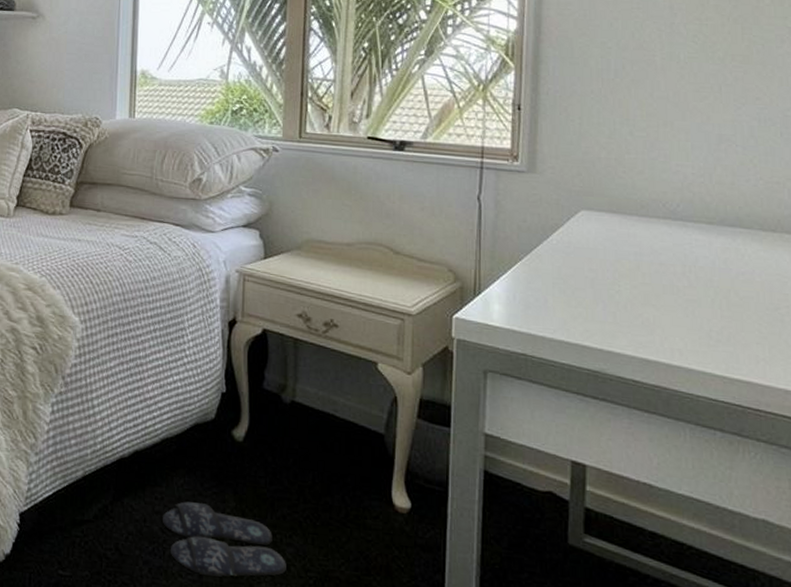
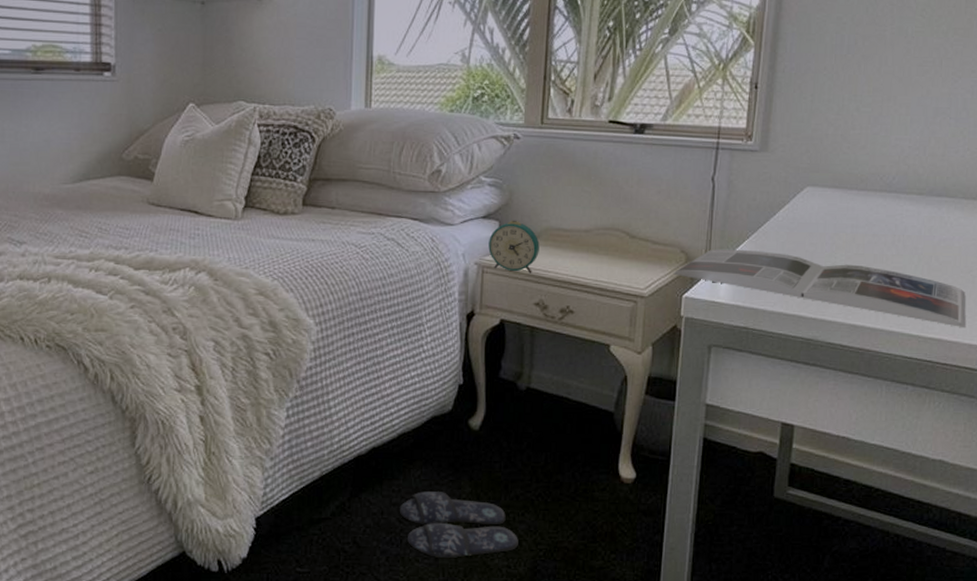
alarm clock: none [249,230,301,284] -> present [488,220,540,274]
magazine: none [441,269,779,372] -> present [673,248,967,329]

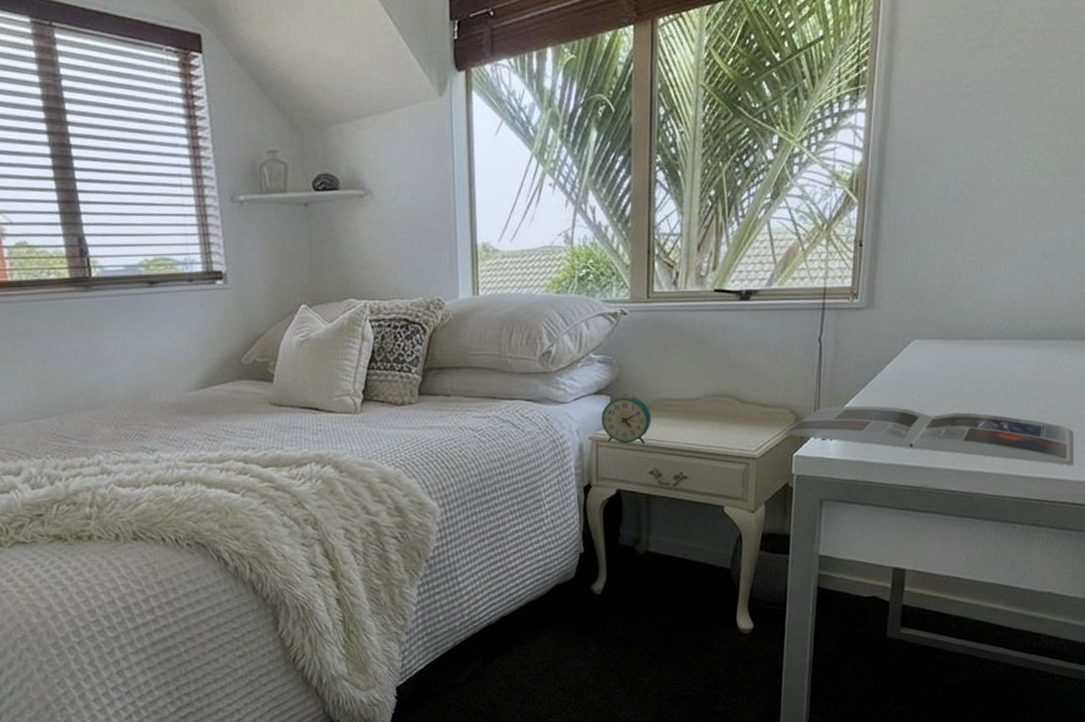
slippers: present [400,491,518,558] -> none [531,653,644,712]

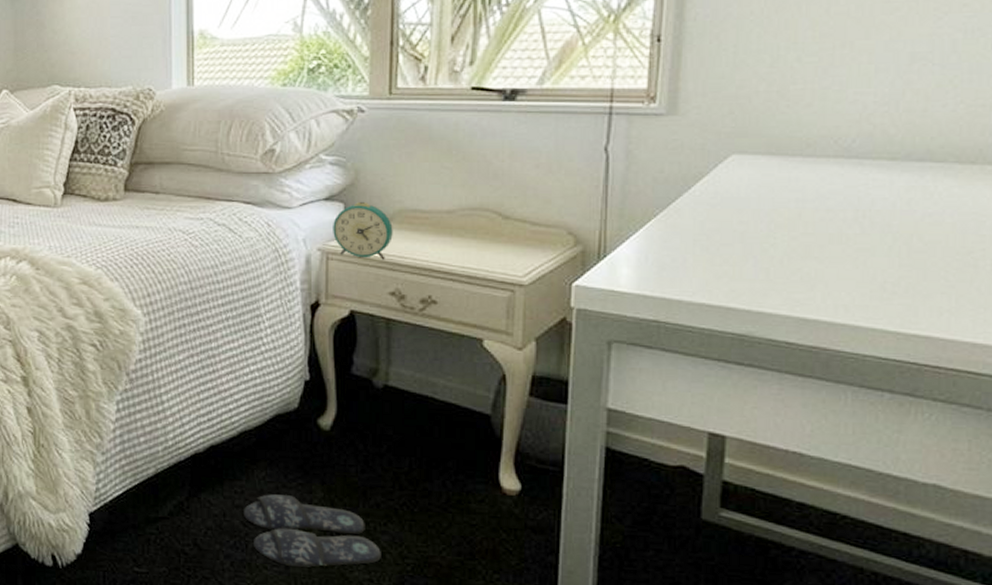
slippers: none [531,653,644,712] -> present [244,494,381,567]
magazine: present [783,405,1075,466] -> none [559,229,967,324]

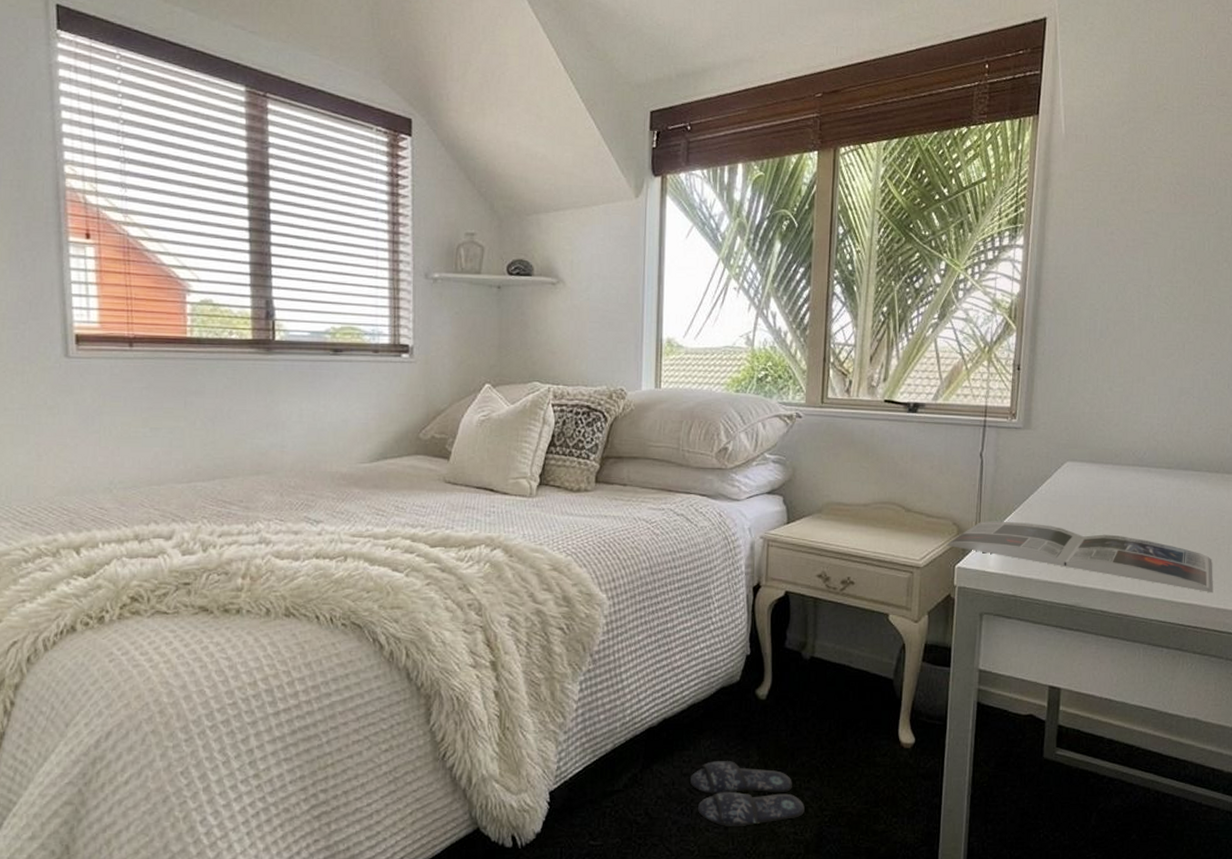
alarm clock: present [333,201,393,260] -> none [773,495,821,546]
magazine: none [559,229,967,324] -> present [946,521,1214,593]

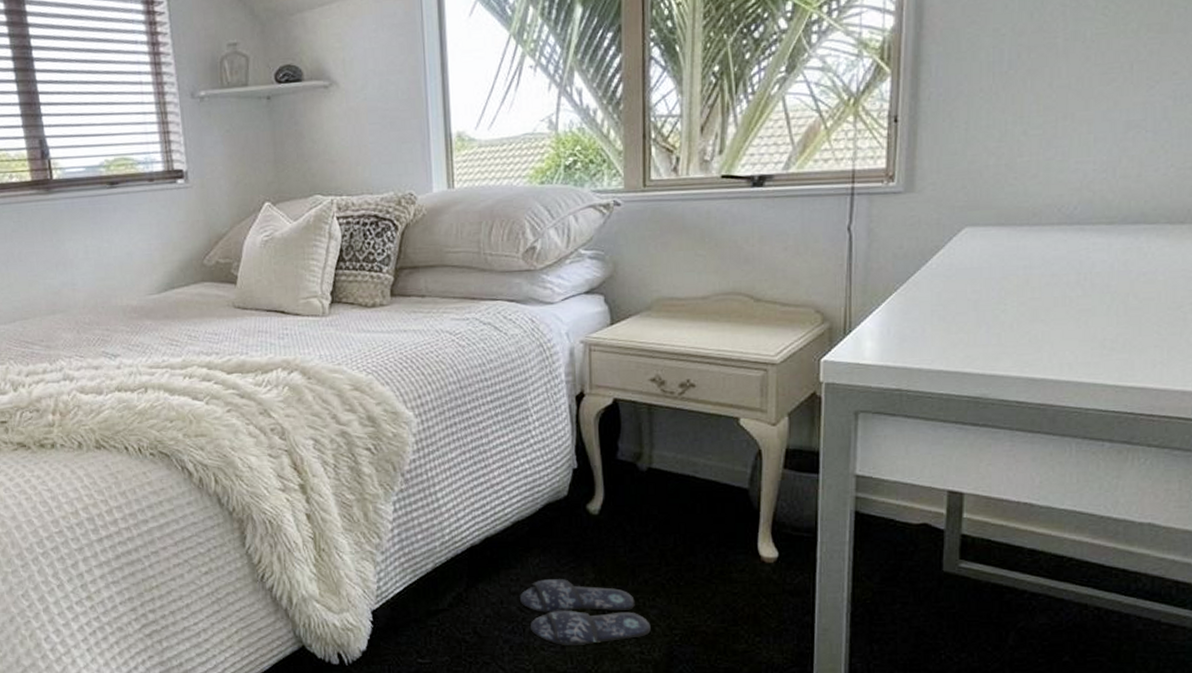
magazine: present [946,521,1214,593] -> none [808,303,1178,373]

